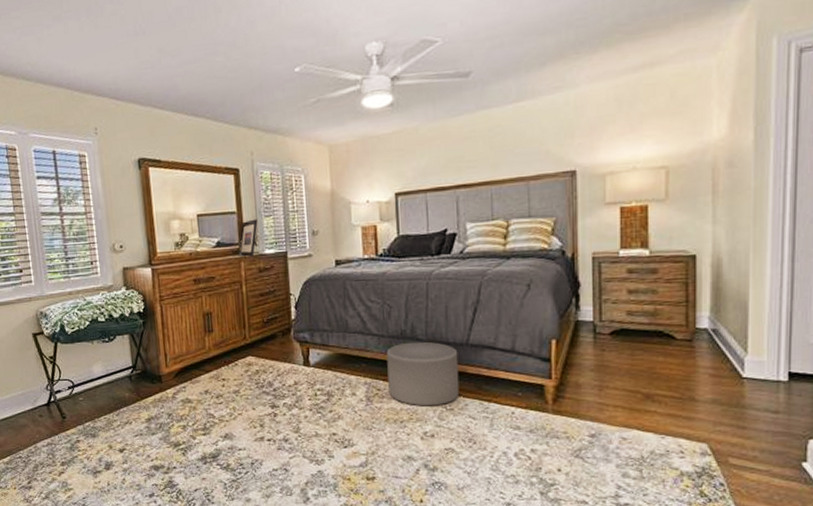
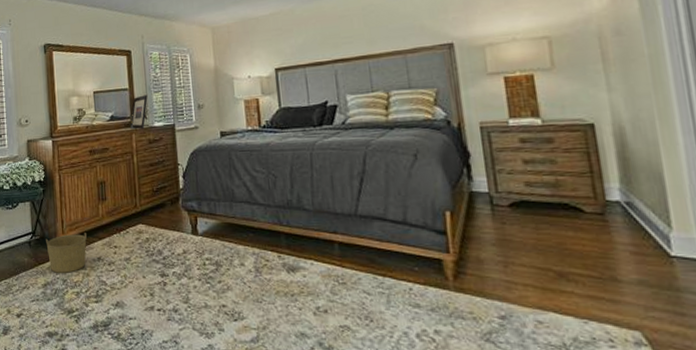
basket: none [148,366,193,407] -> present [46,233,87,273]
pouf: present [386,341,460,406] -> none [273,211,352,279]

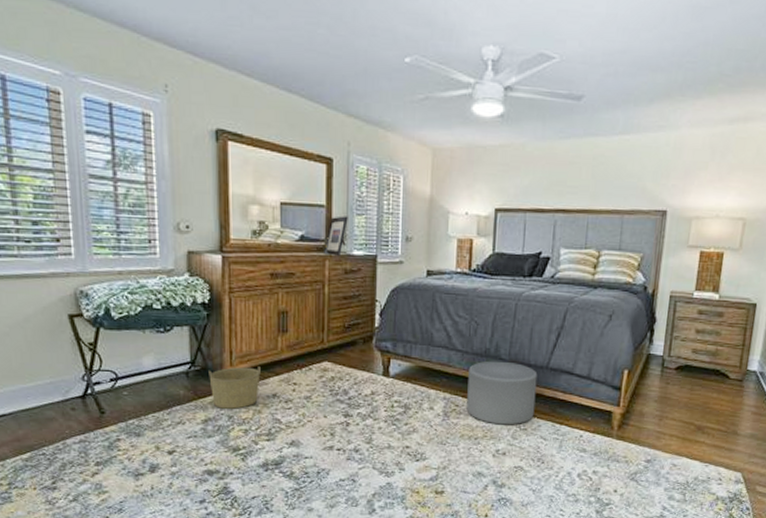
pouf: none [273,211,352,279] -> present [466,361,538,425]

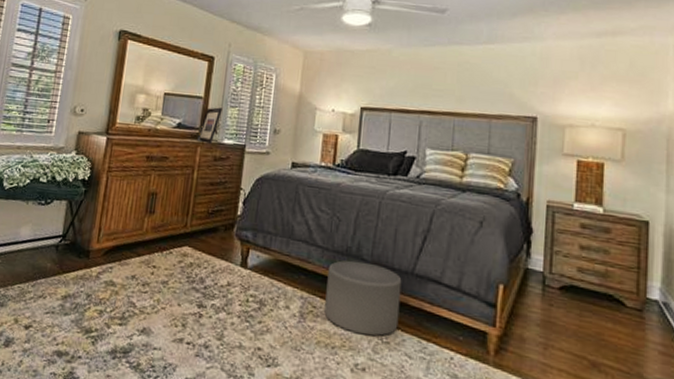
basket: present [208,366,261,409] -> none [75,244,125,288]

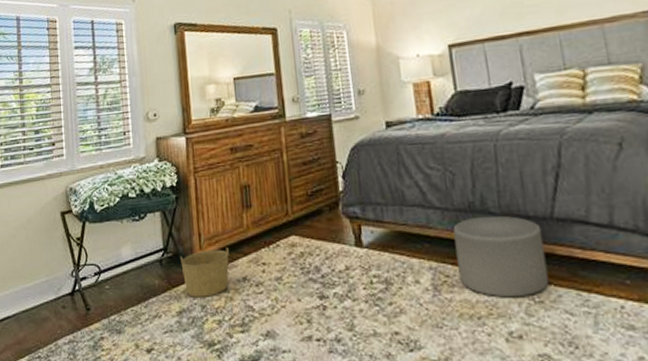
basket: none [75,244,125,288] -> present [180,247,229,298]
picture frame: present [197,107,223,144] -> none [278,80,299,122]

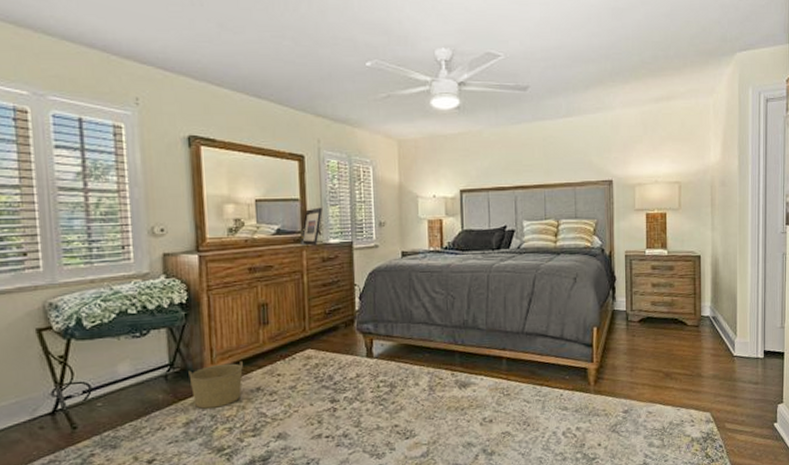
picture frame: none [278,80,299,122] -> present [301,207,323,246]
pouf: present [453,215,550,298] -> none [449,330,516,393]

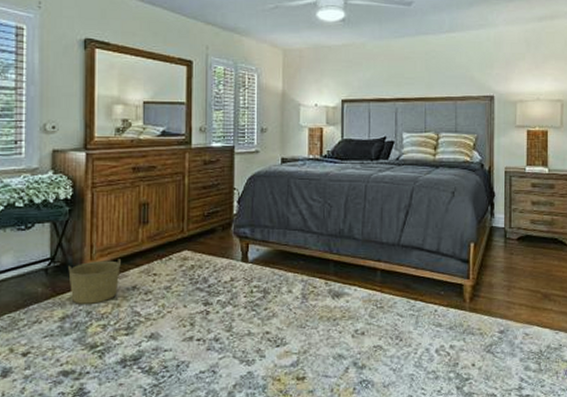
picture frame: present [301,207,323,246] -> none [184,111,207,148]

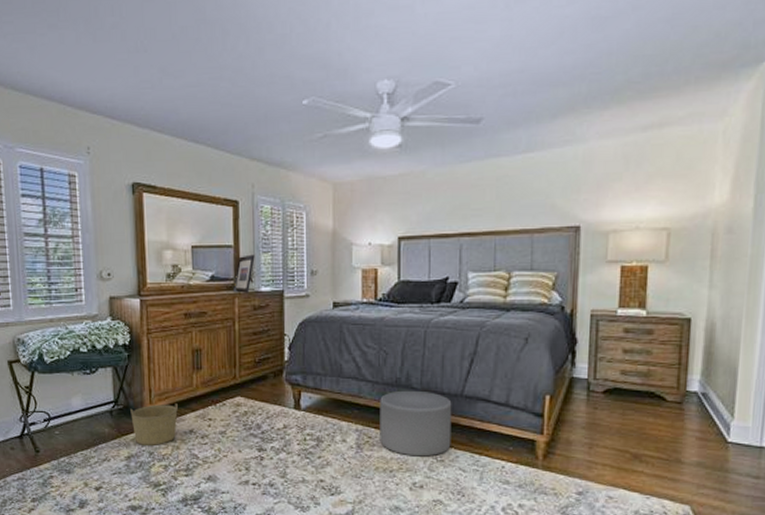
picture frame: none [184,111,207,148] -> present [233,254,255,293]
pouf: none [324,241,390,304] -> present [380,390,452,457]

